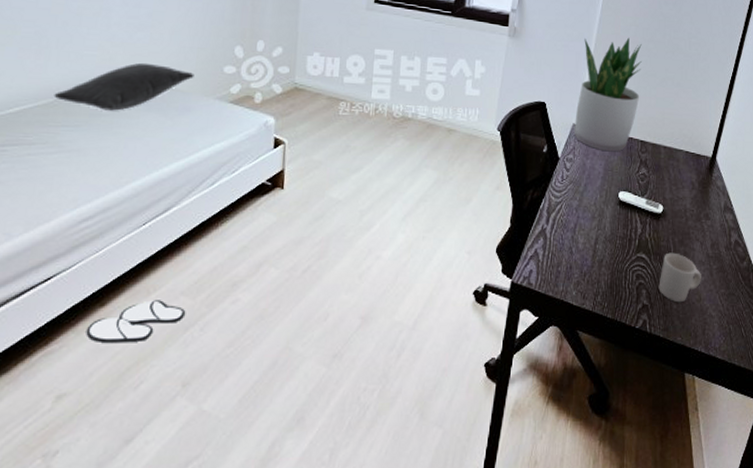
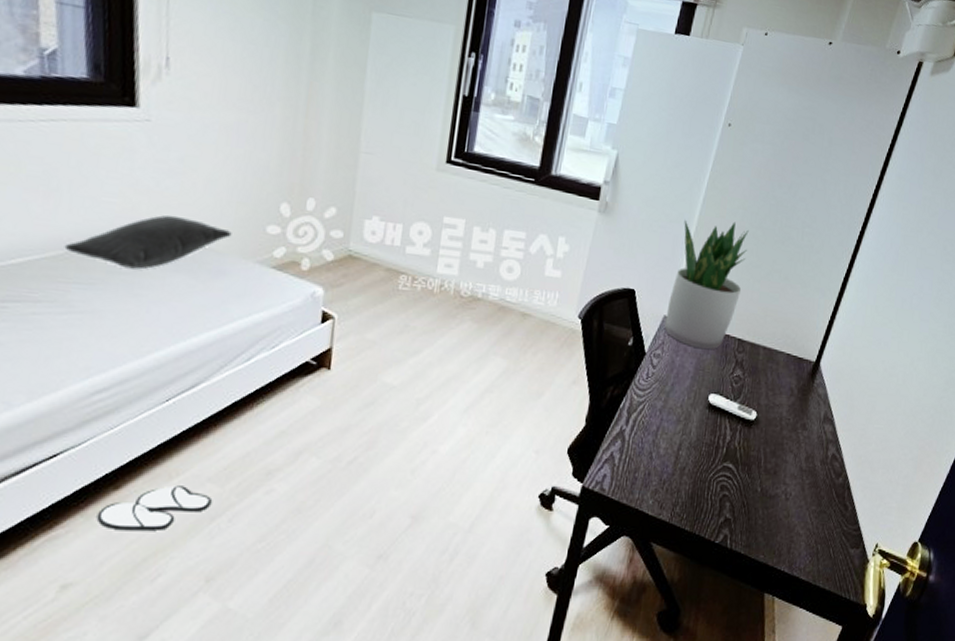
mug: present [658,252,701,303] -> none [744,463,792,518]

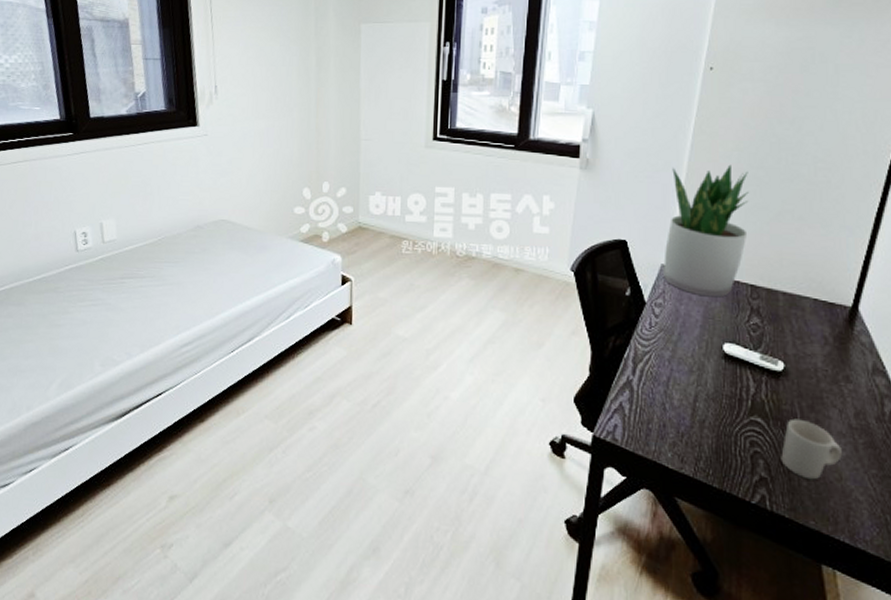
pillow: present [64,215,232,270] -> none [157,205,269,249]
slippers: present [96,485,211,531] -> none [190,420,269,457]
mug: none [744,463,792,518] -> present [781,418,842,480]

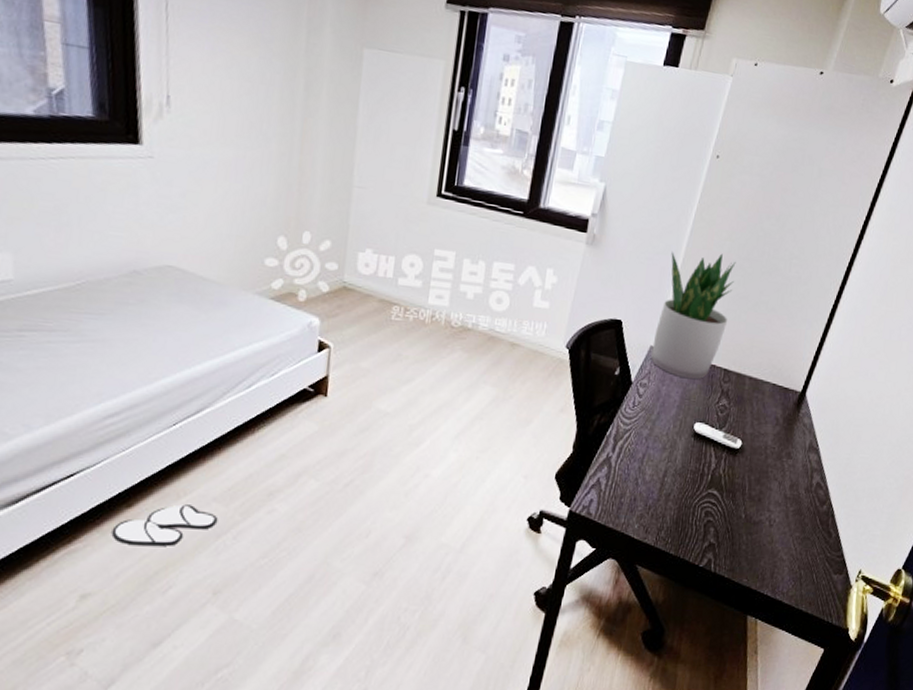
slippers: none [190,420,269,457] -> present [111,504,217,547]
mug: present [781,418,842,480] -> none [728,490,776,544]

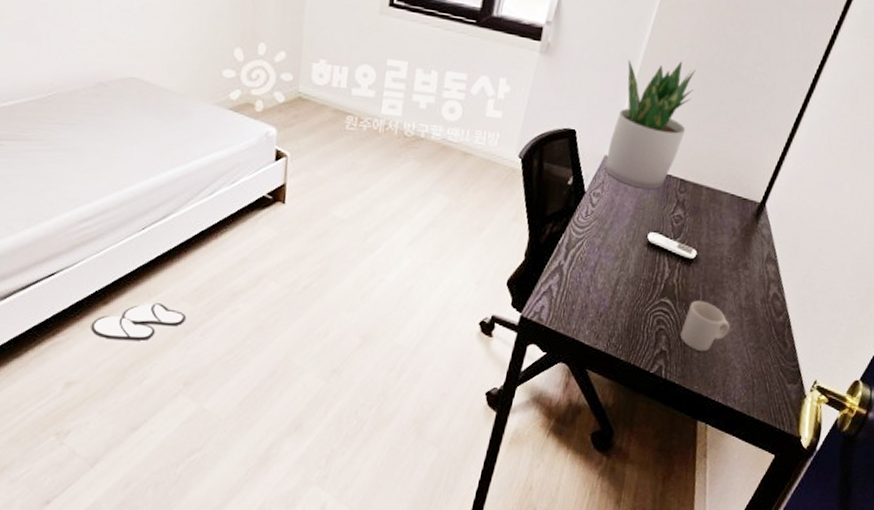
mug: none [728,490,776,544] -> present [680,300,730,352]

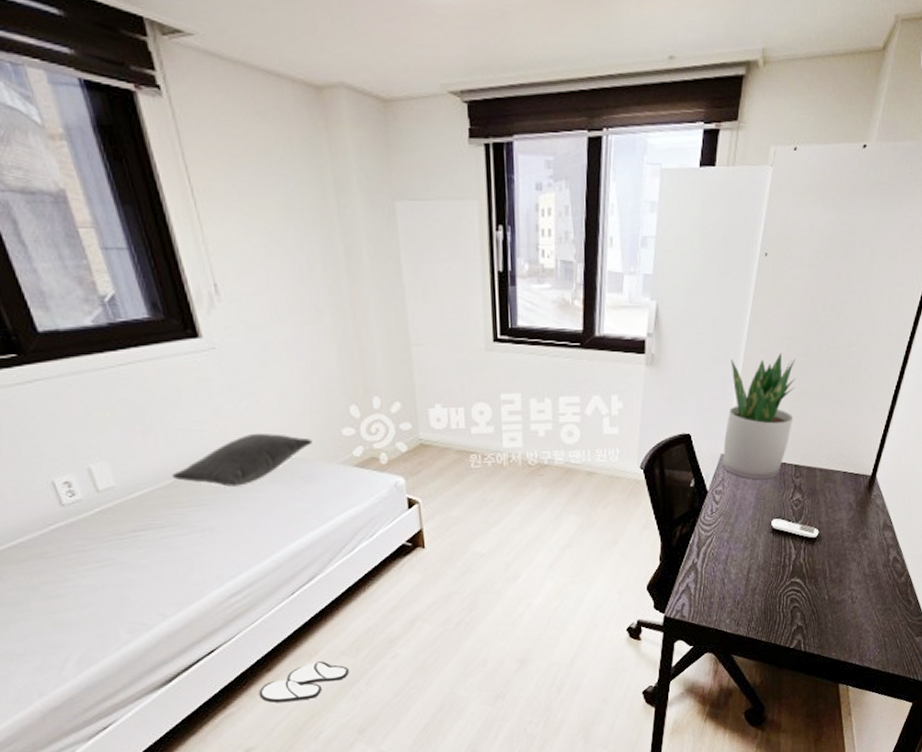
pillow: none [47,60,192,111] -> present [171,433,313,487]
mug: present [680,300,730,352] -> none [813,574,857,622]

